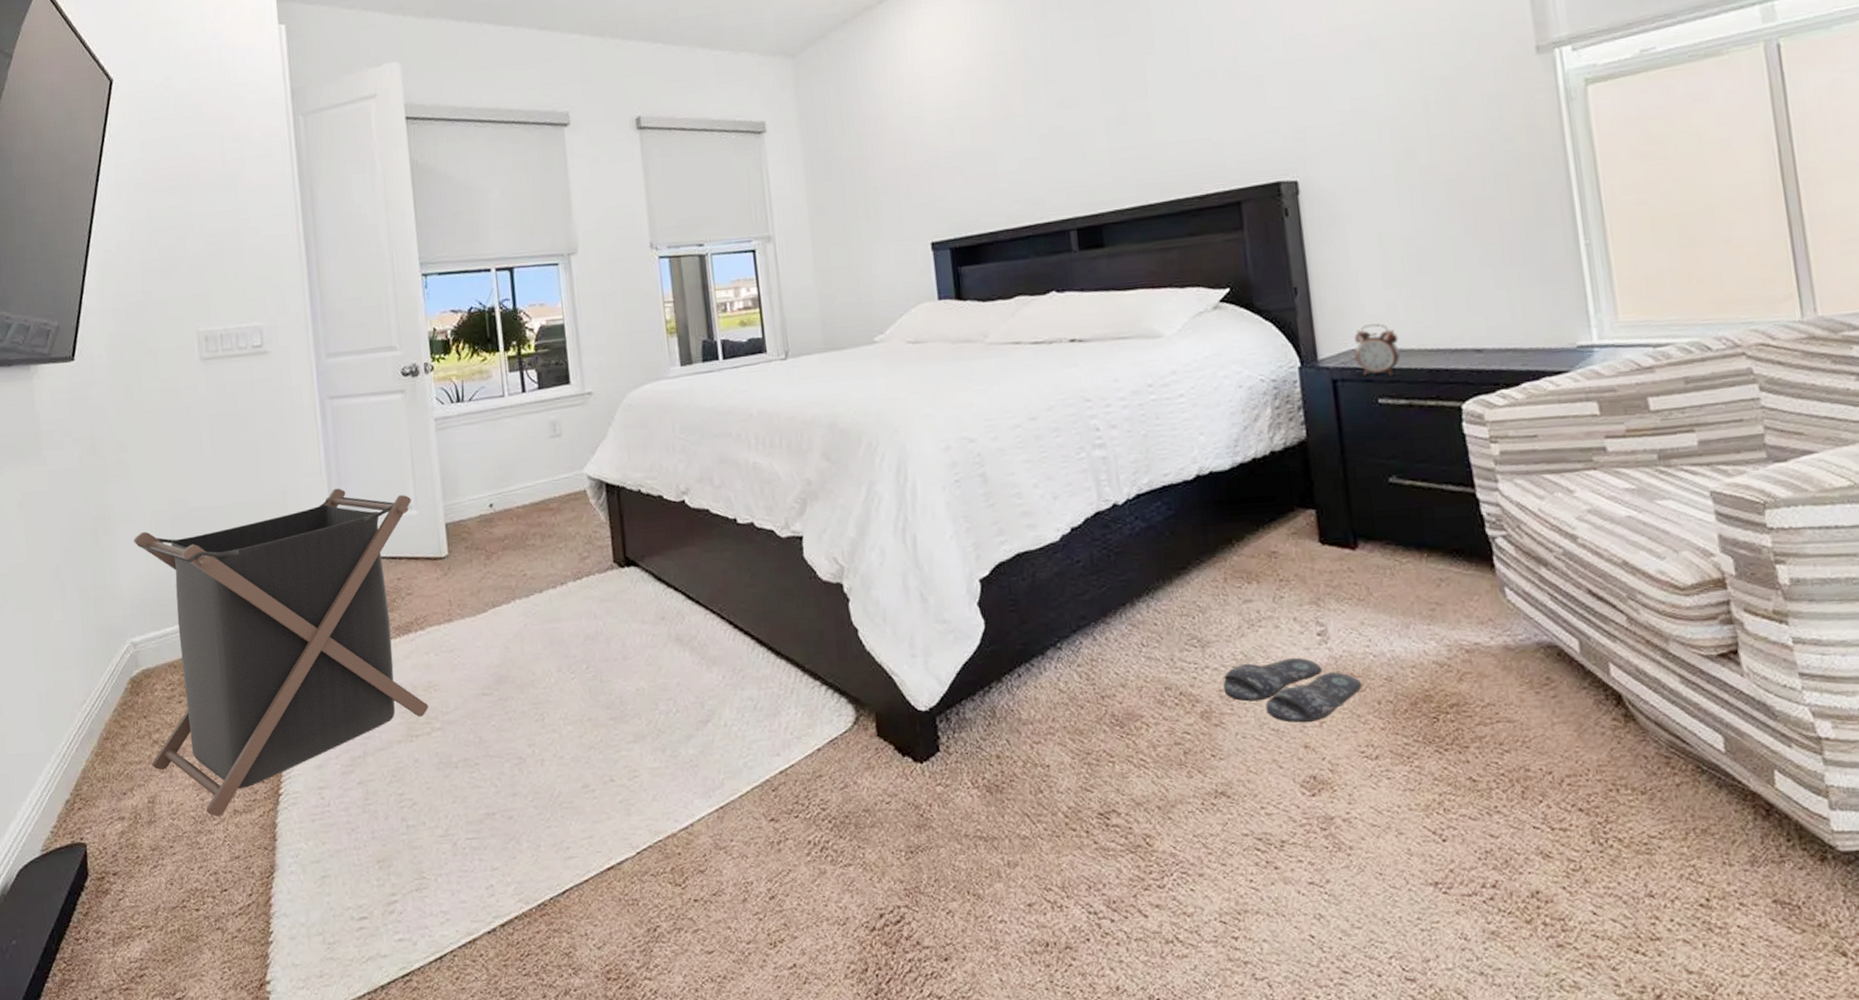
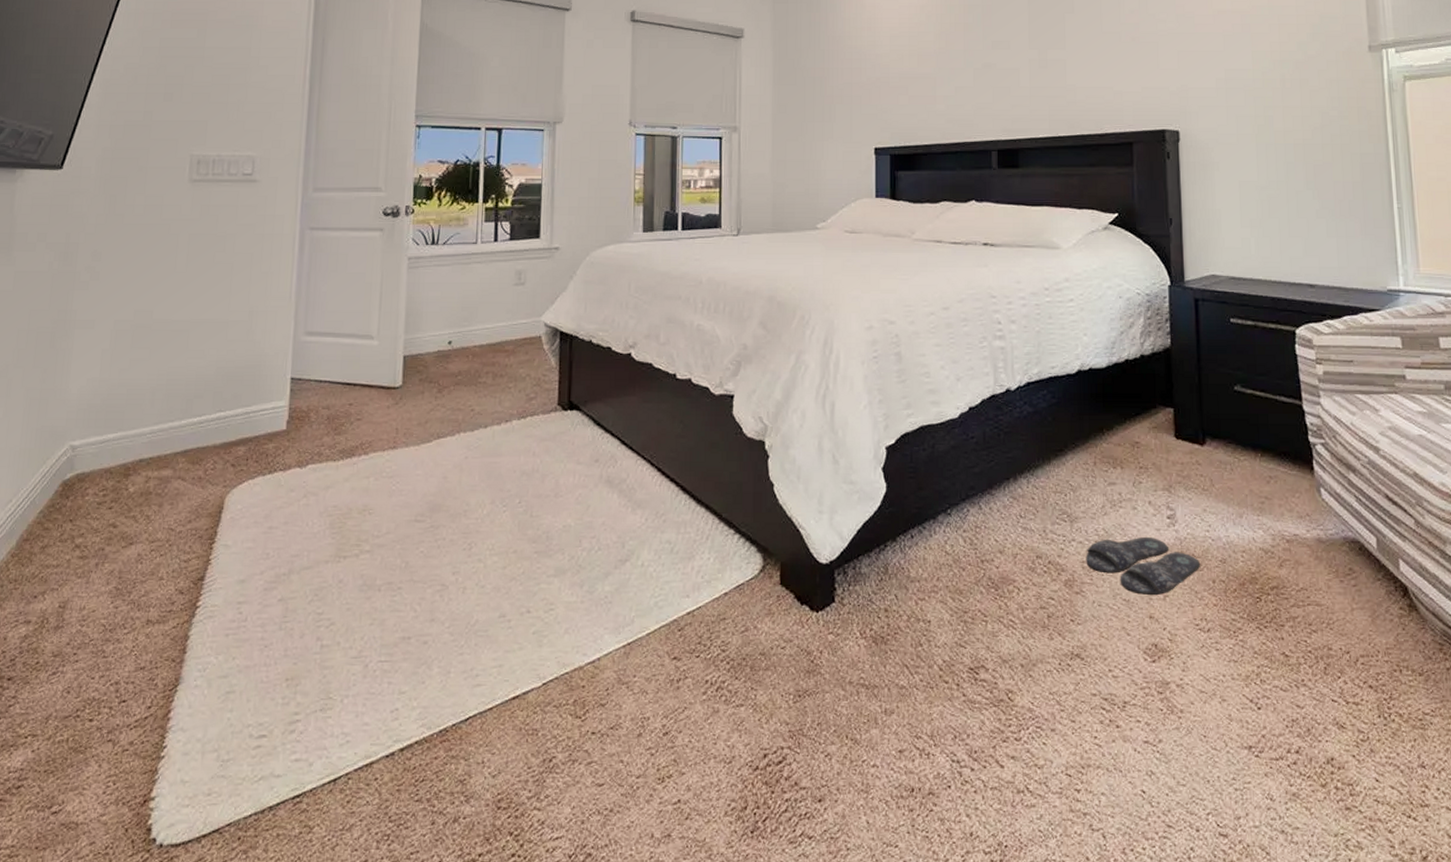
laundry basket: present [134,488,429,816] -> none [69,313,374,625]
alarm clock: present [1354,324,1401,376] -> none [1214,255,1250,300]

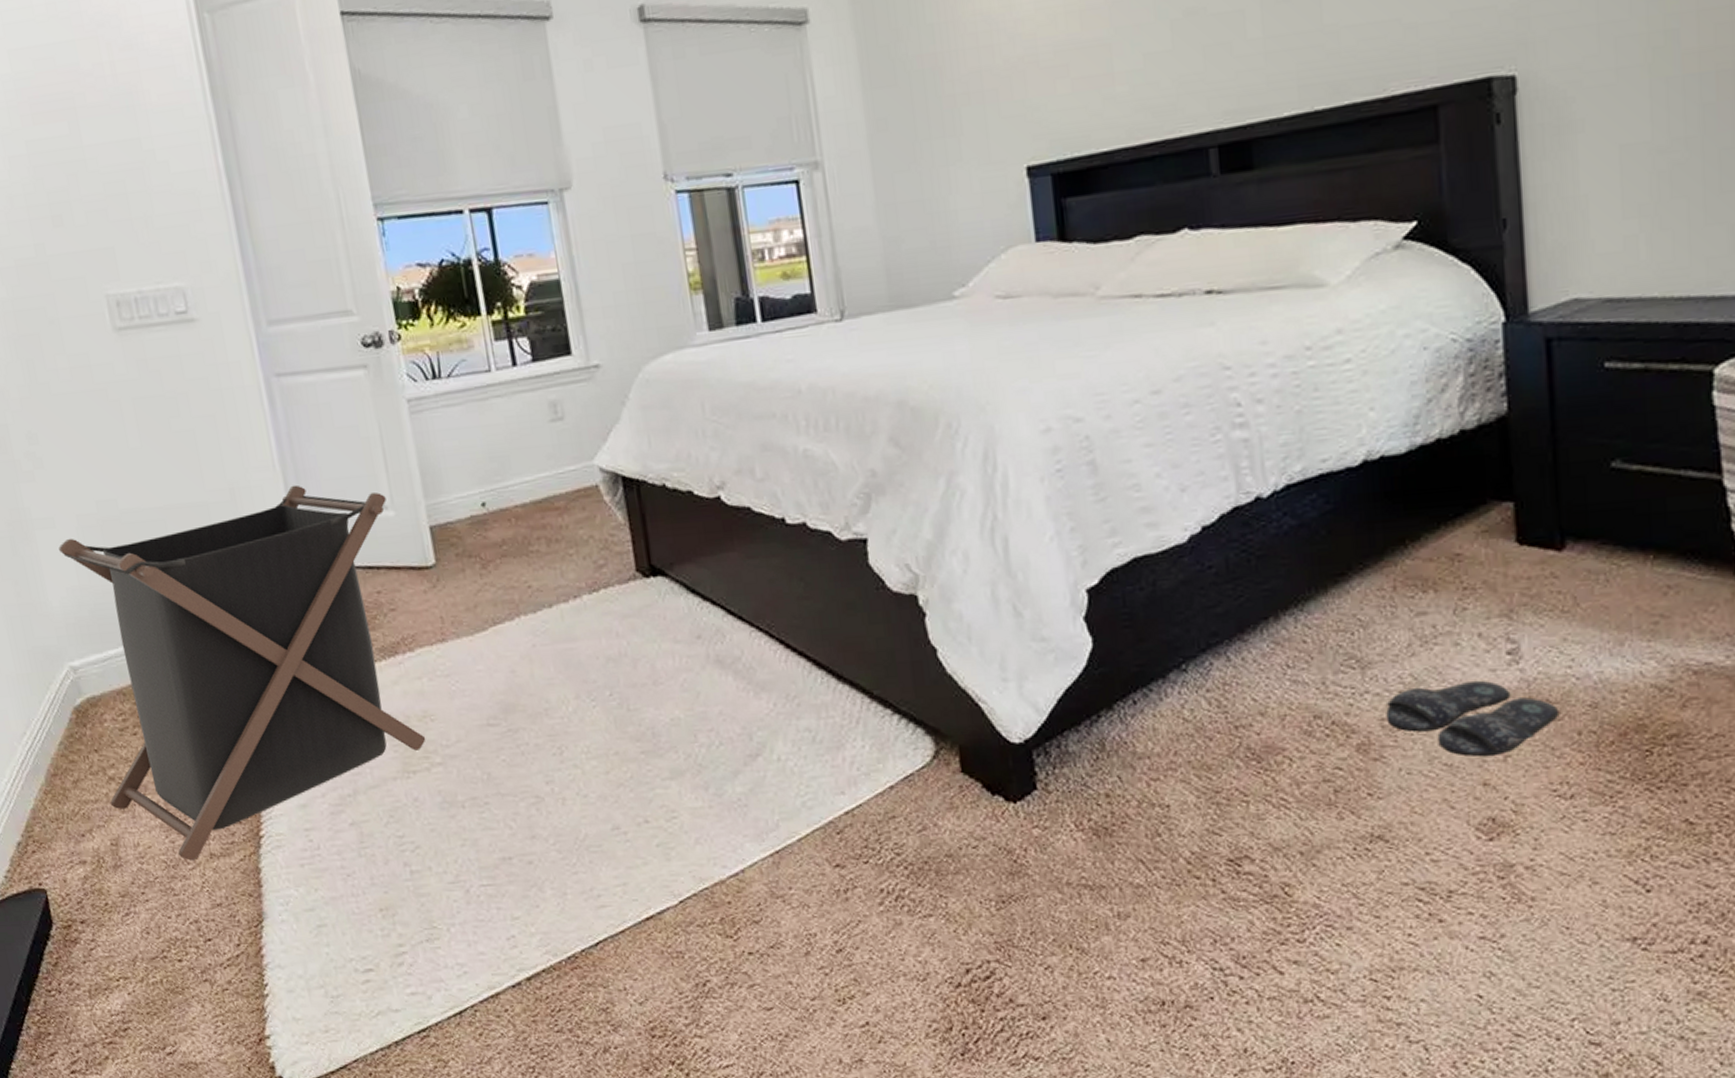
laundry basket: none [69,313,374,625] -> present [58,485,426,860]

